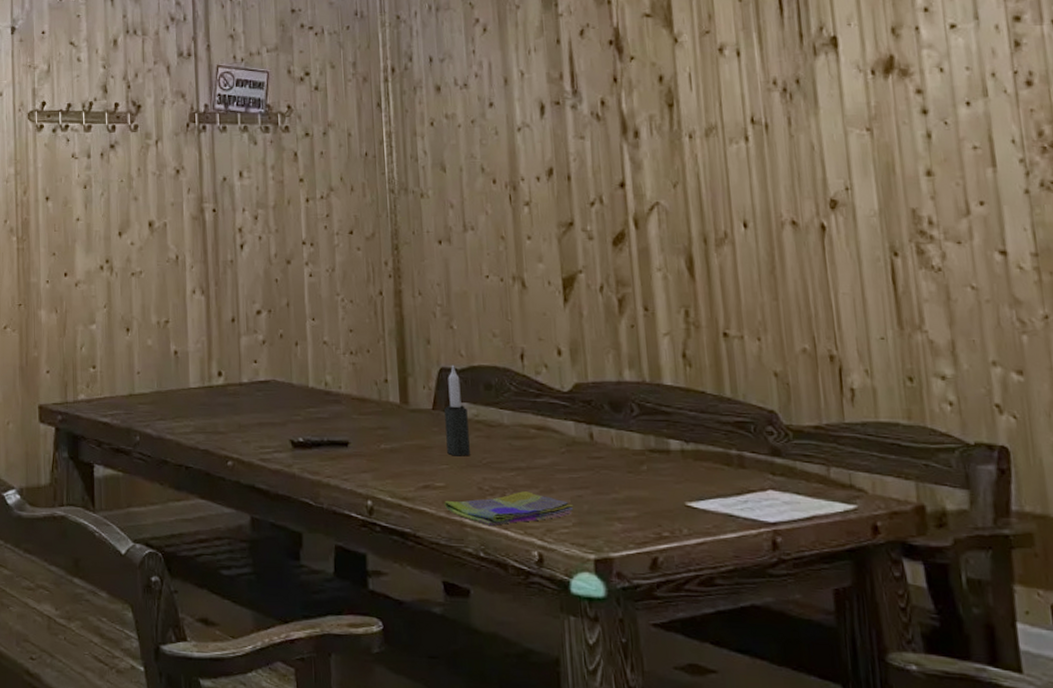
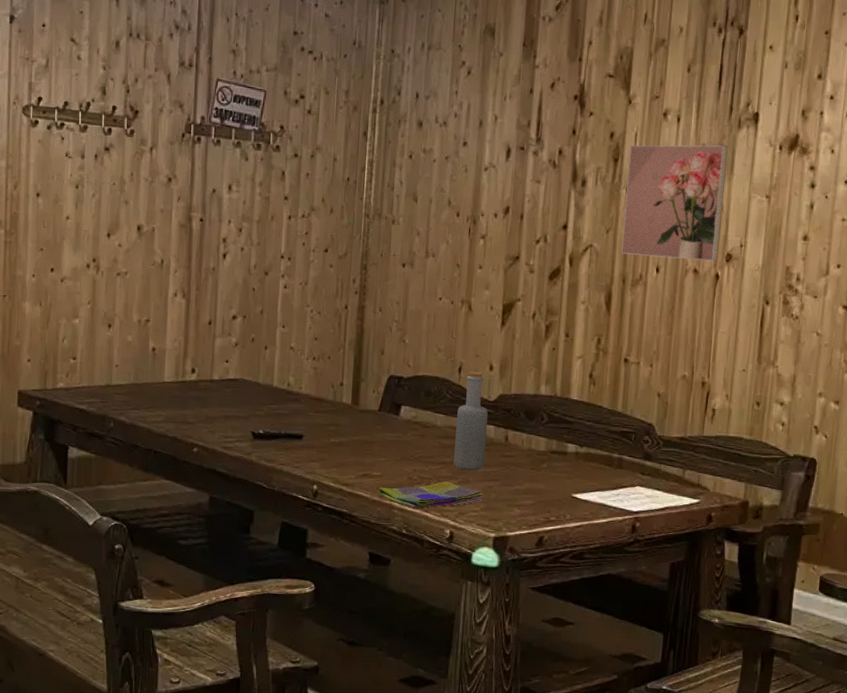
candle: present [444,364,470,456] -> none [386,373,408,451]
bottle: none [526,358,568,477] -> present [454,372,488,471]
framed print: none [685,77,819,211] -> present [621,145,728,262]

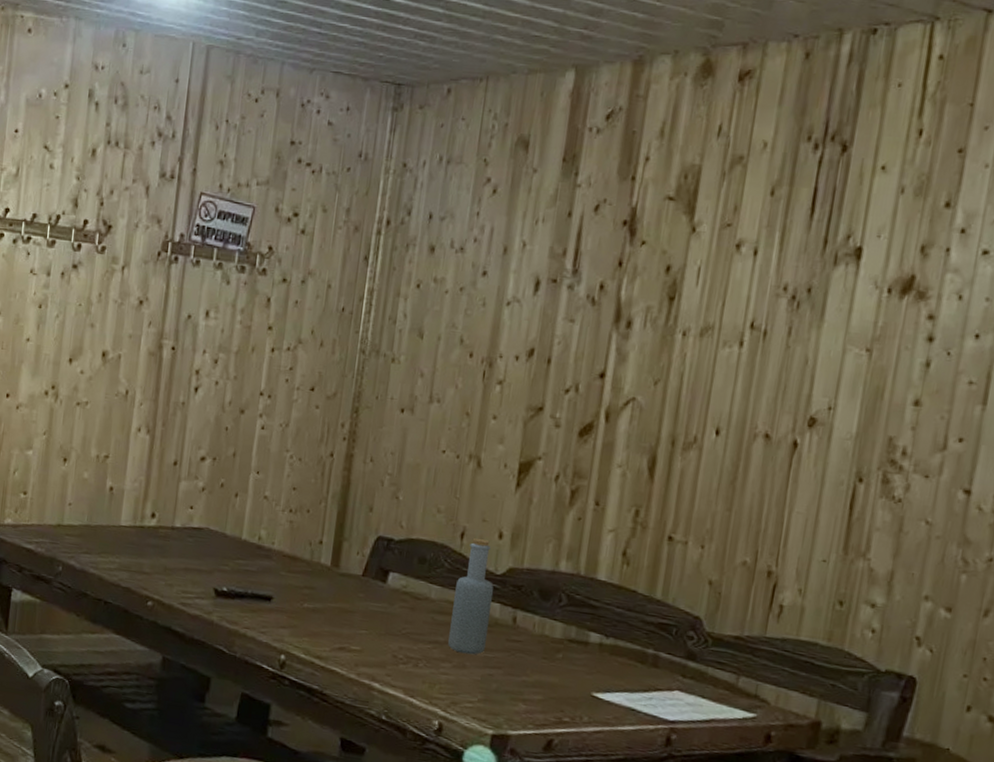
dish towel: present [378,481,484,509] -> none [356,663,483,693]
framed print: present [621,145,728,262] -> none [672,281,819,427]

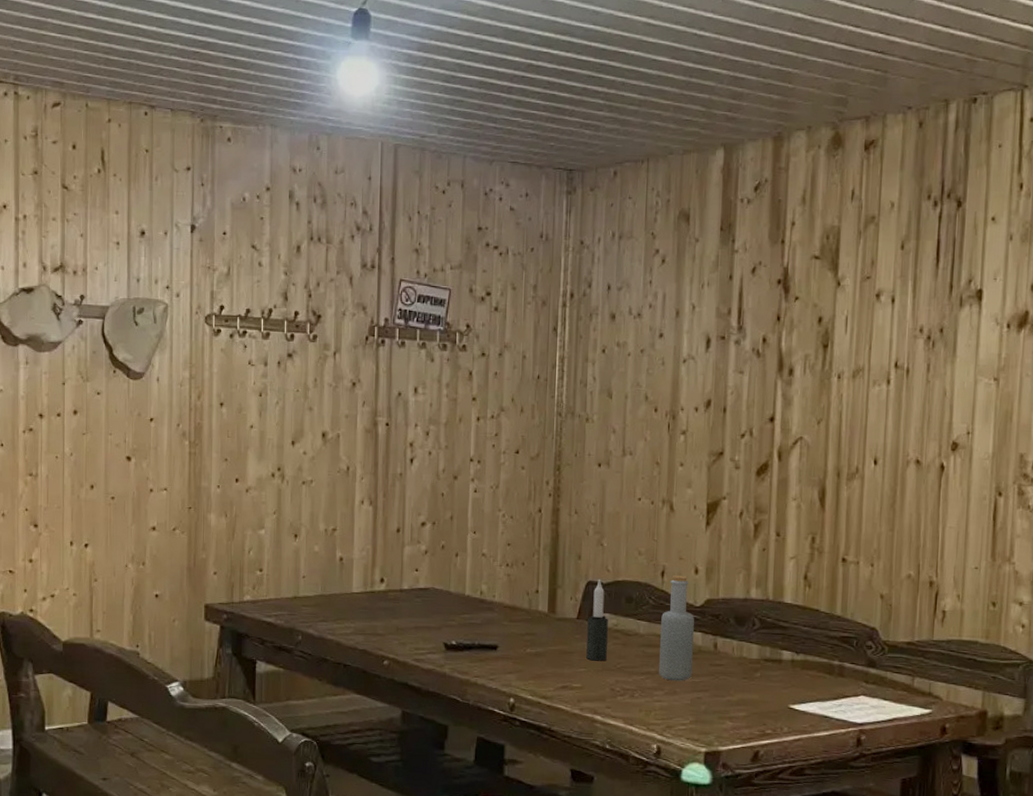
candle: none [369,534,397,624] -> present [586,579,608,661]

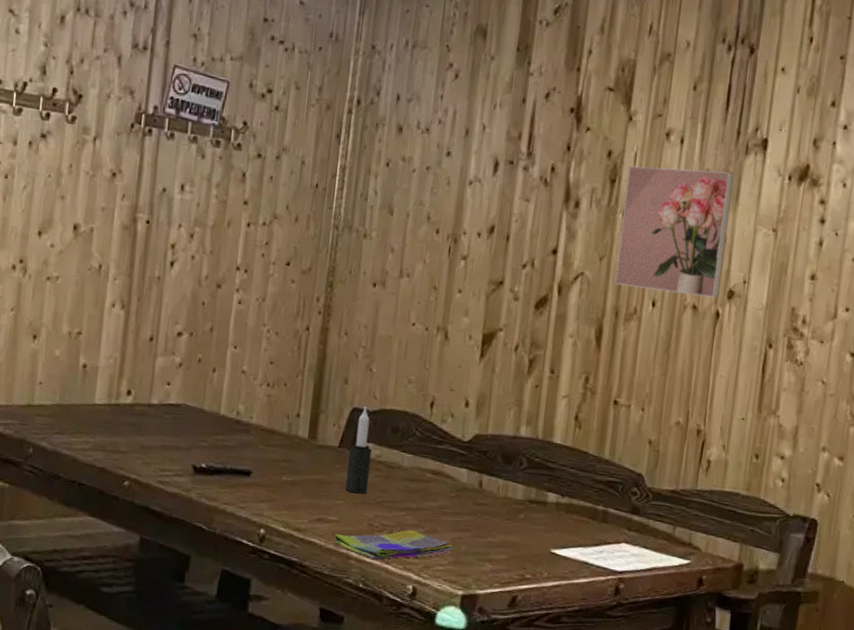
dish towel: none [579,693,693,722] -> present [333,530,453,560]
bottle: present [659,576,694,681] -> none [420,407,461,520]
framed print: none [835,326,949,451] -> present [615,165,734,298]

